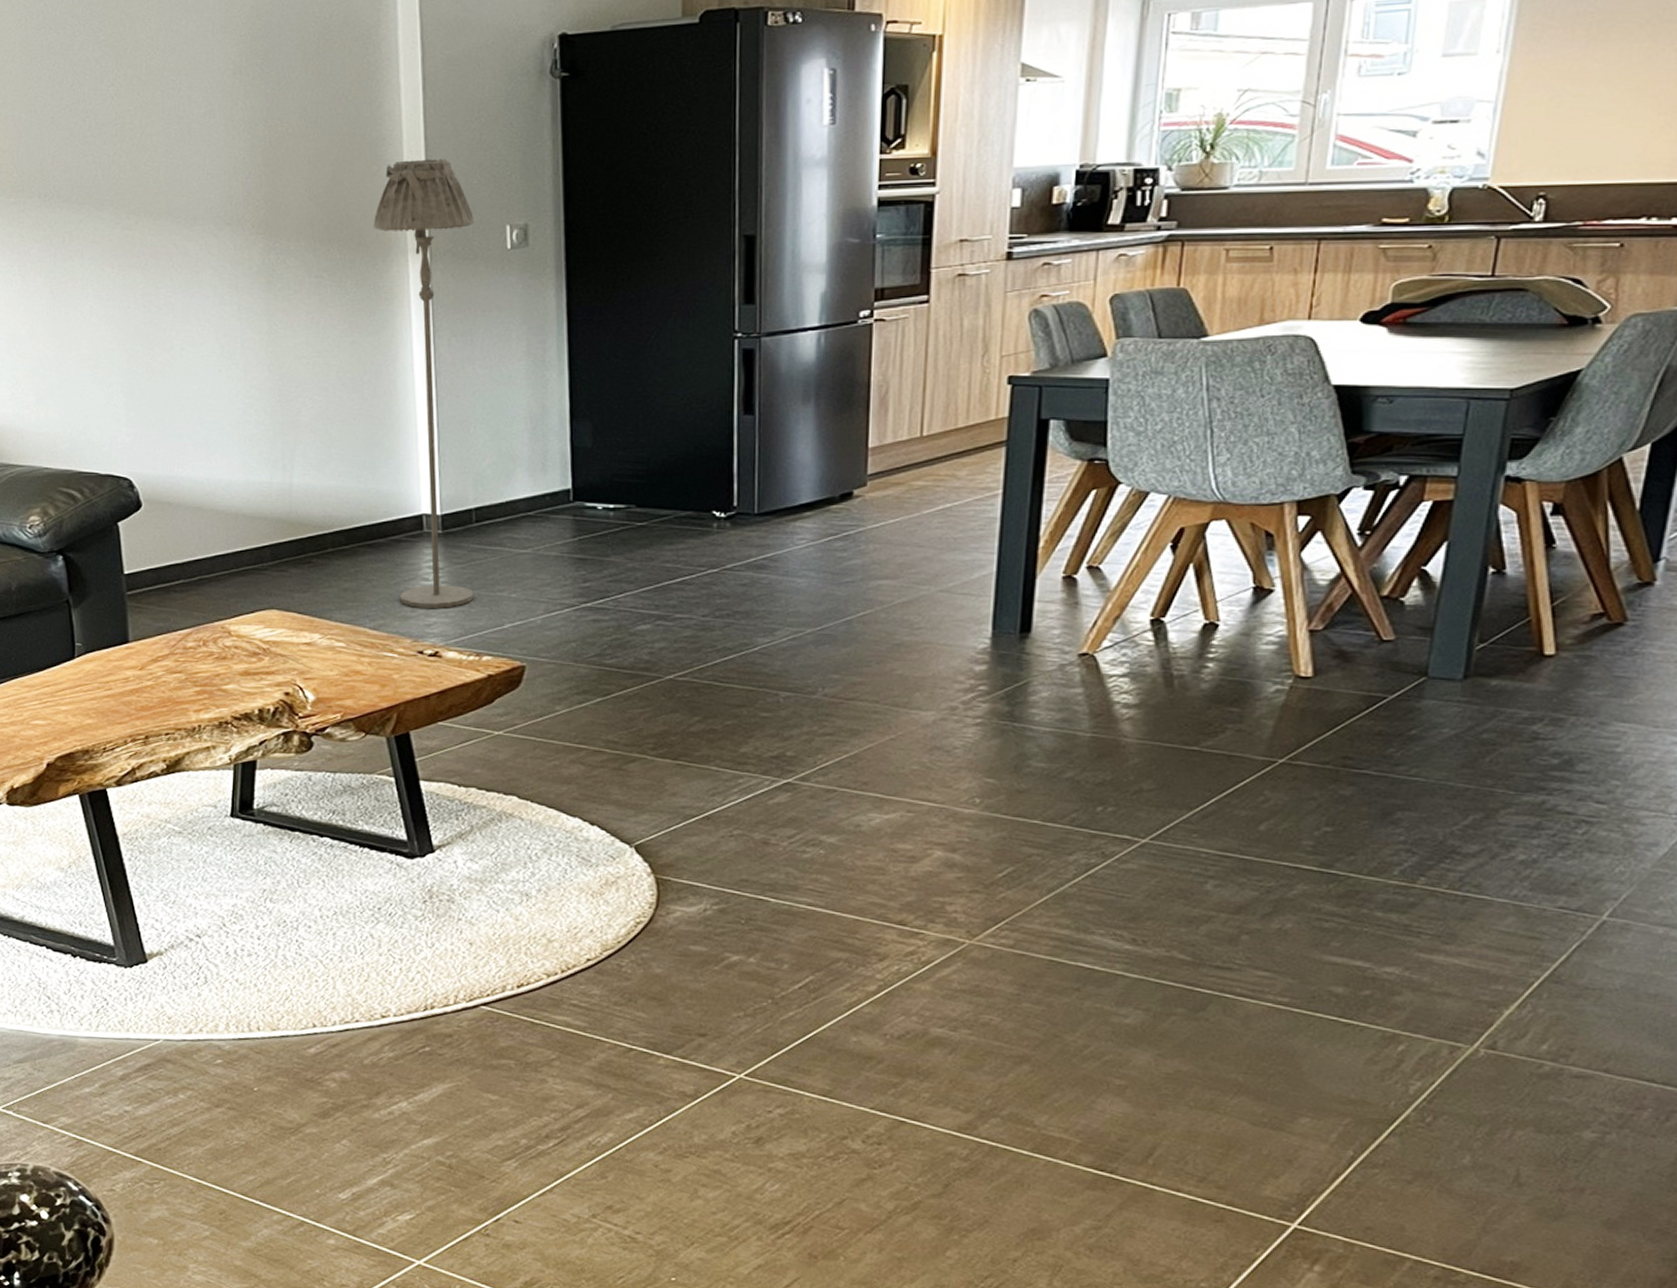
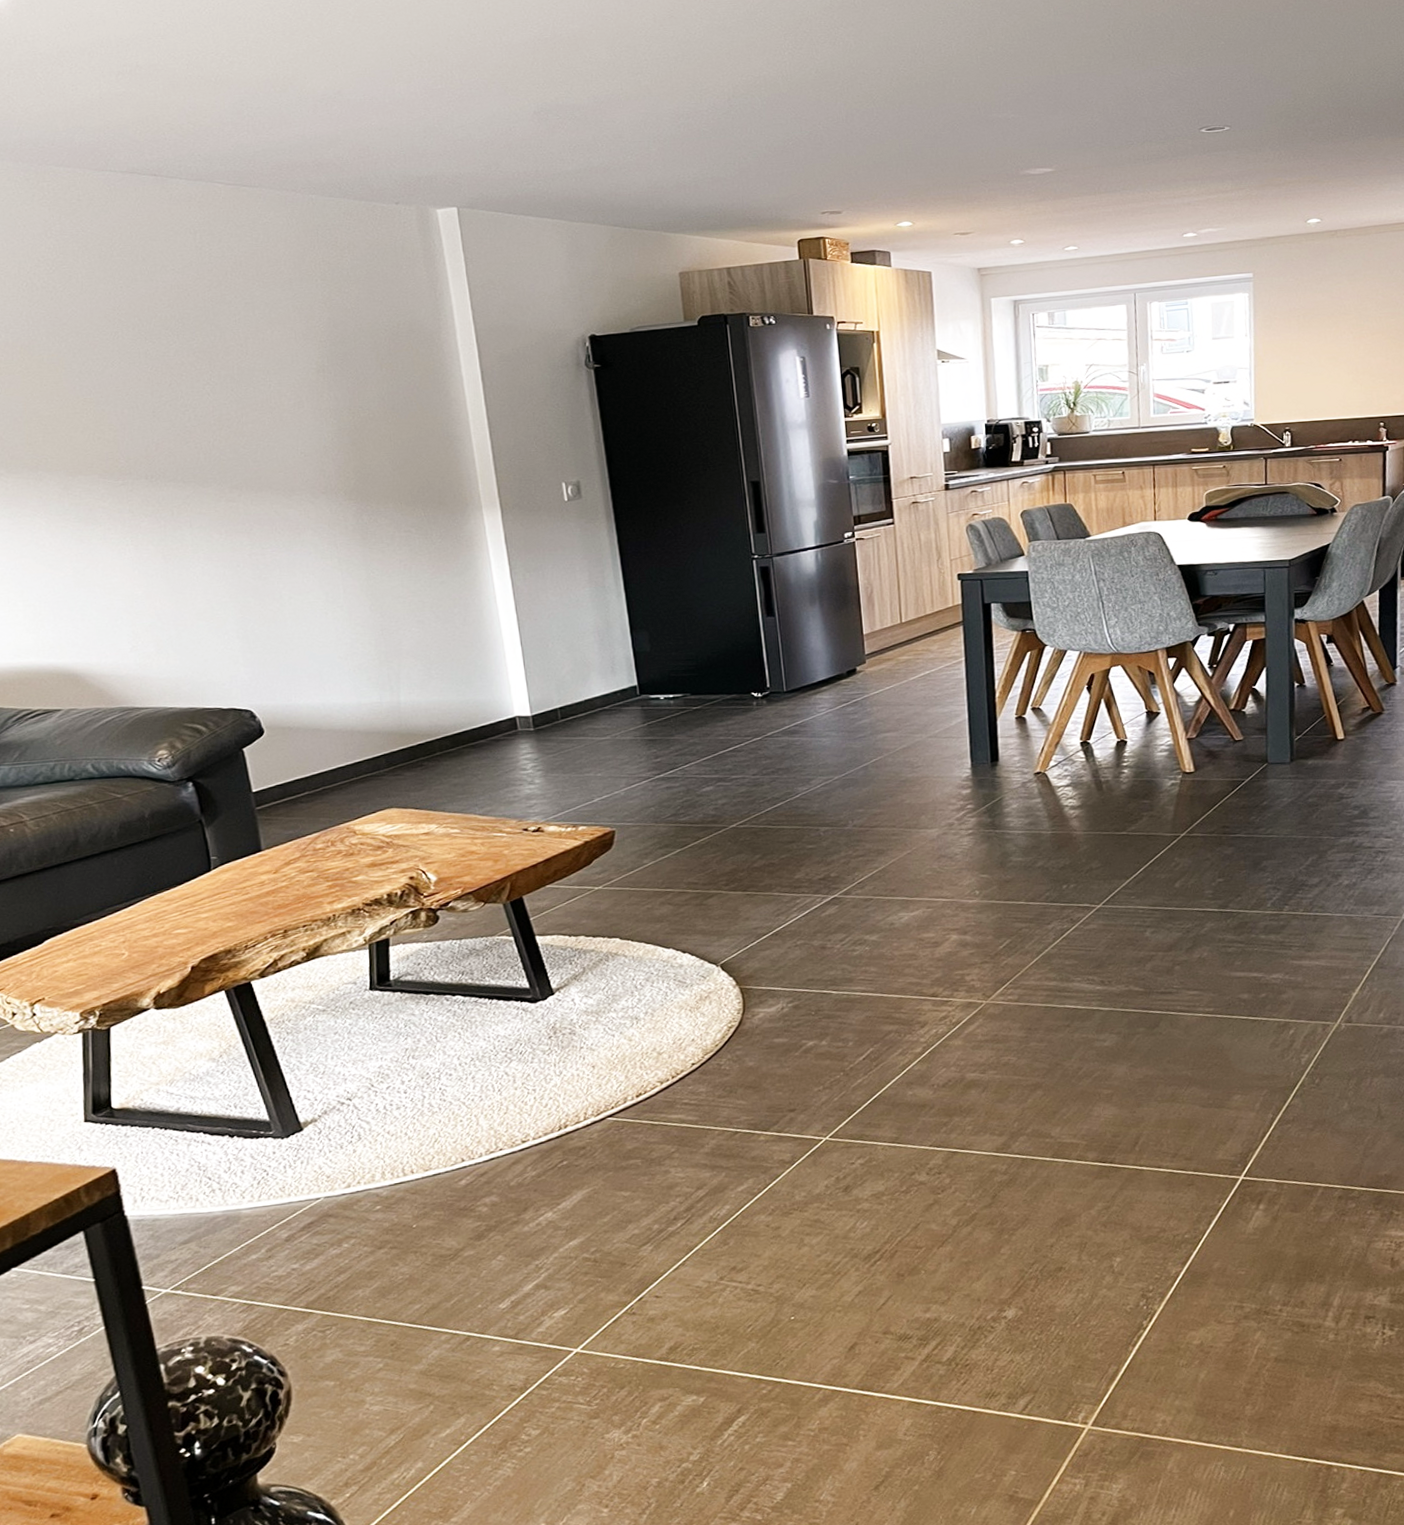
floor lamp: present [373,158,474,608] -> none [450,433,566,794]

